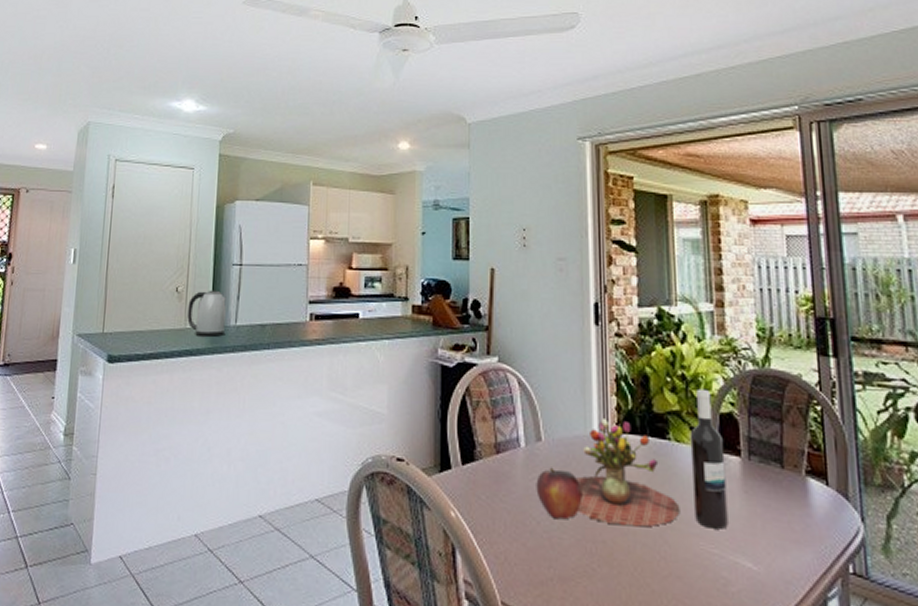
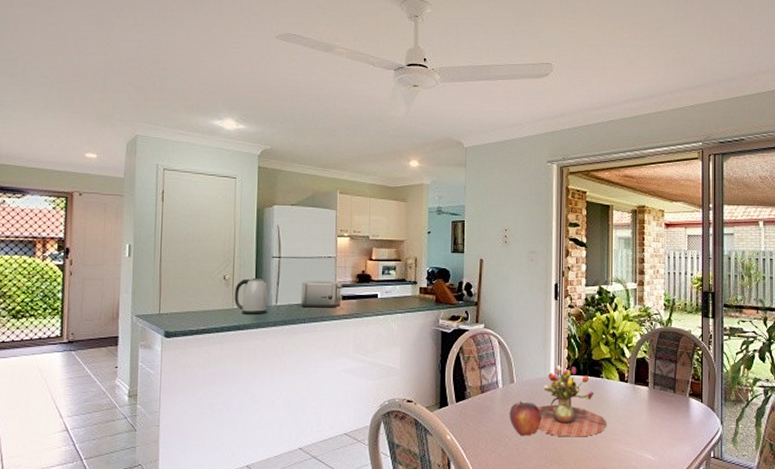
toaster: none [265,295,317,330] -> present [301,281,344,308]
wine bottle: present [690,388,728,529] -> none [616,342,638,435]

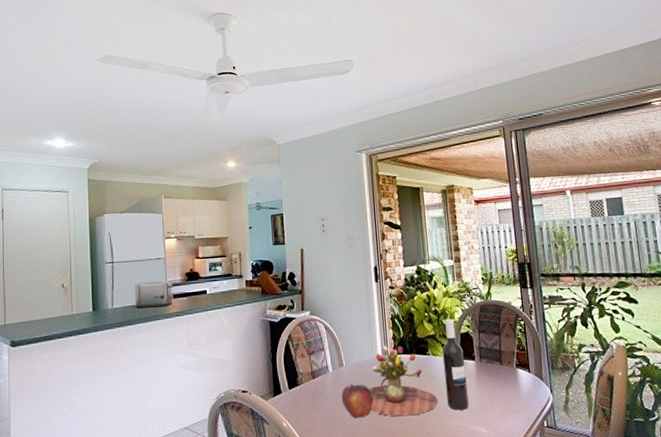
kettle: present [234,277,268,315] -> none [73,283,104,319]
wine bottle: none [616,342,638,435] -> present [442,318,469,410]

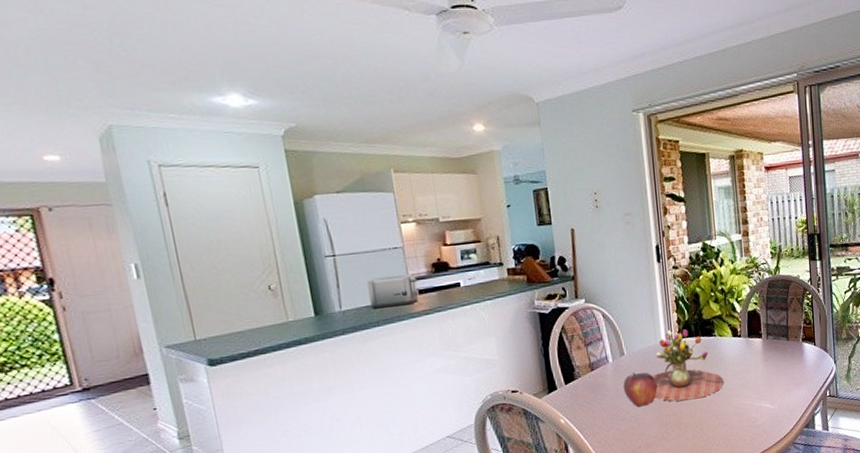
wine bottle: present [442,318,469,410] -> none [728,296,755,389]

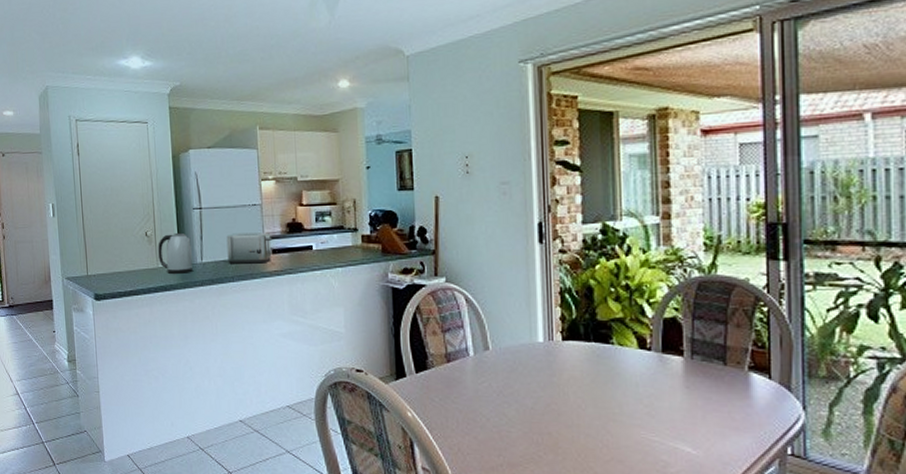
kettle: none [285,282,331,327] -> present [158,232,193,274]
fruit: present [623,372,658,407] -> none [485,372,529,416]
flower arrangement: present [652,329,724,402] -> none [523,327,623,420]

